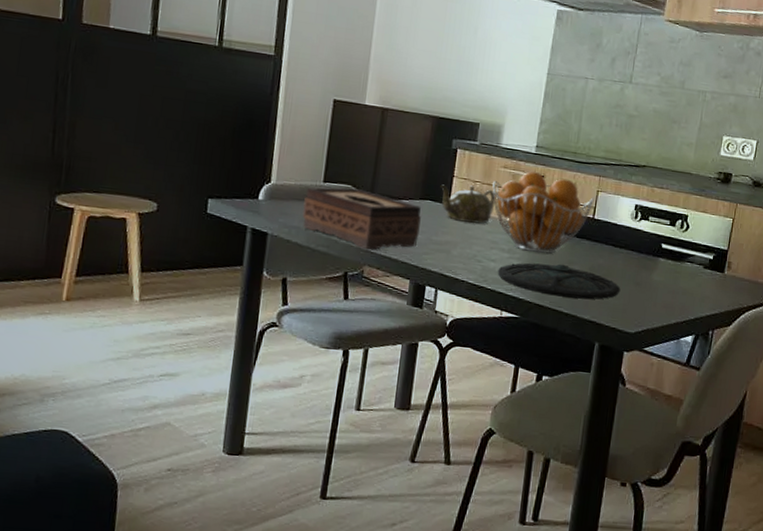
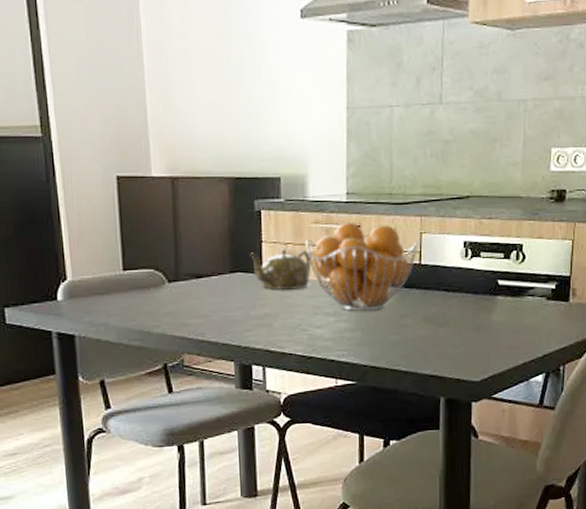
tissue box: present [302,187,421,250] -> none [106,272,236,336]
plate: present [497,262,621,300] -> none [326,319,460,355]

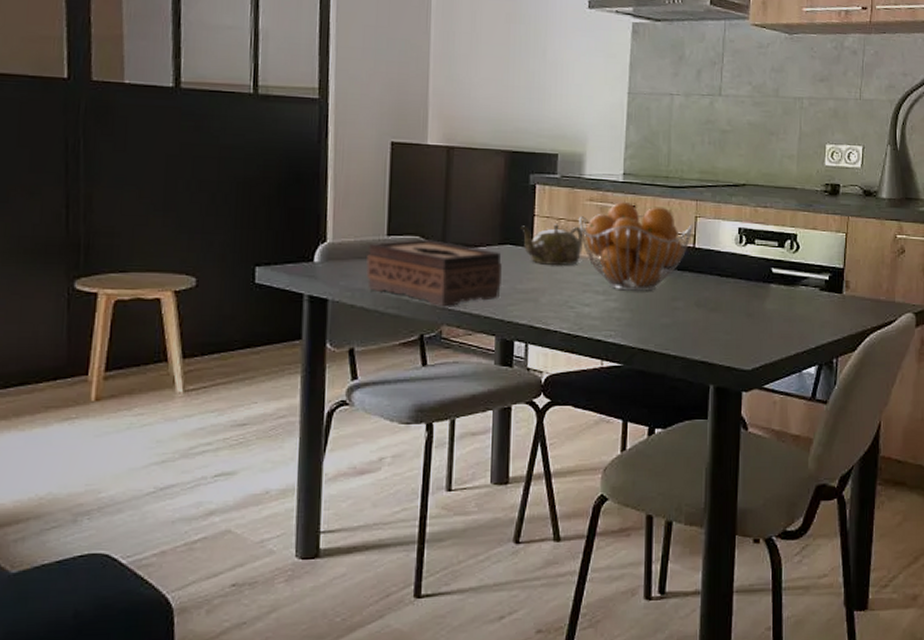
tissue box: none [106,272,236,336] -> present [366,239,502,306]

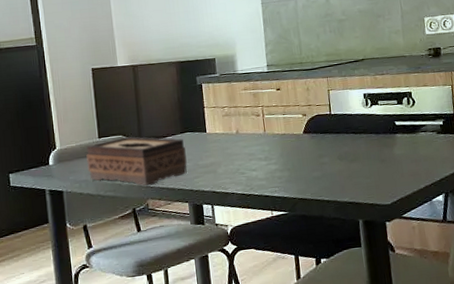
teapot: present [520,224,583,266] -> none [195,111,244,144]
fruit basket: present [578,201,693,291] -> none [237,86,328,155]

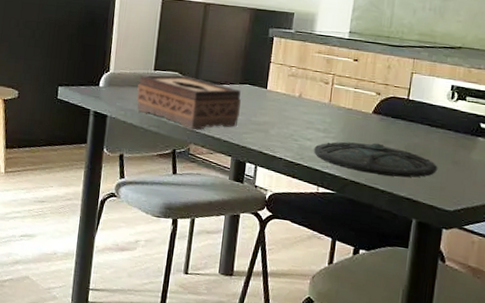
plate: none [260,159,370,189] -> present [313,141,438,178]

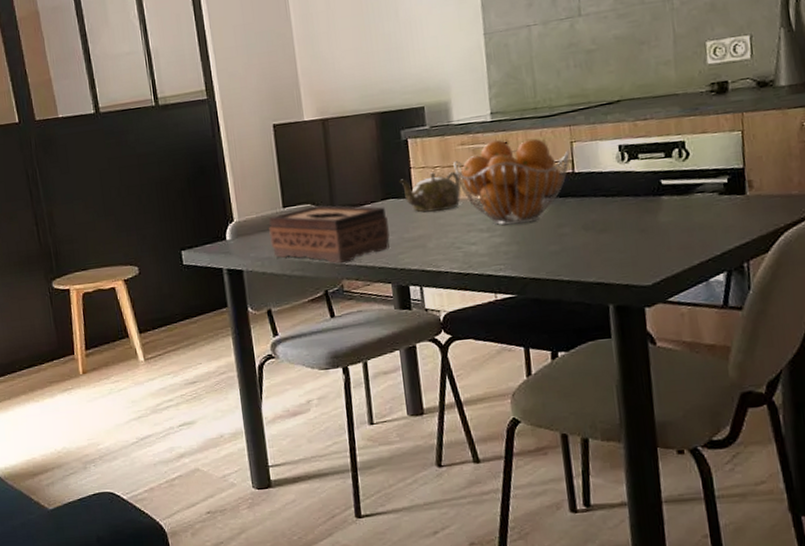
teapot: none [258,70,310,106] -> present [399,171,461,213]
fruit basket: none [307,55,409,133] -> present [452,138,570,226]
plate: present [313,141,438,178] -> none [481,229,625,266]

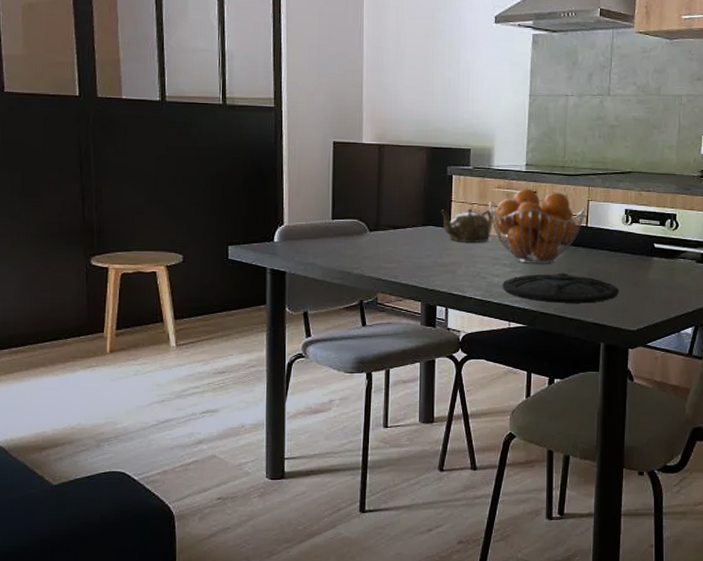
tissue box: present [269,205,390,263] -> none [316,222,425,277]
plate: none [481,229,625,266] -> present [502,272,620,303]

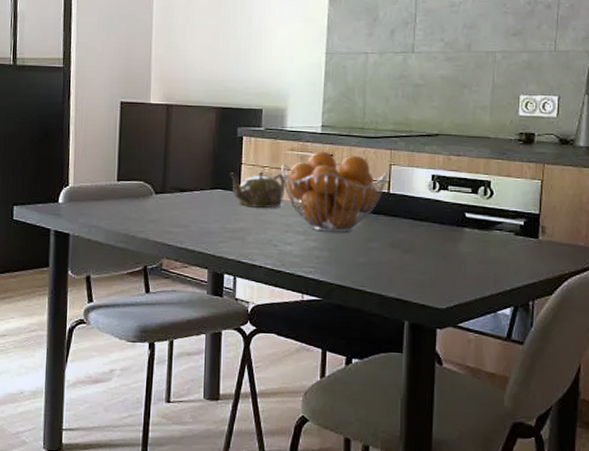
plate: present [502,272,620,303] -> none [295,242,426,277]

